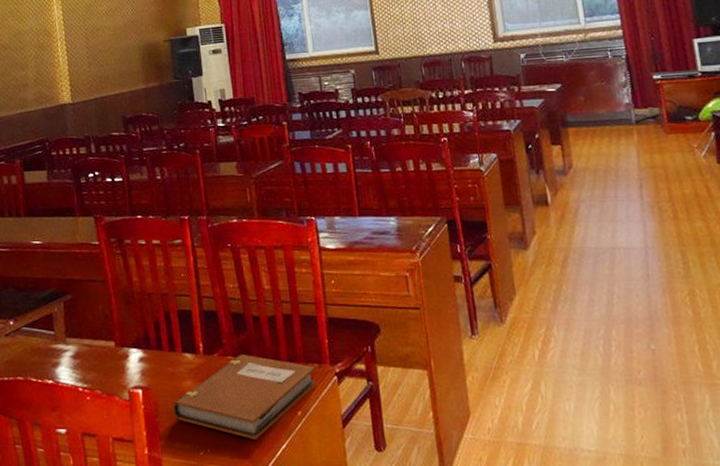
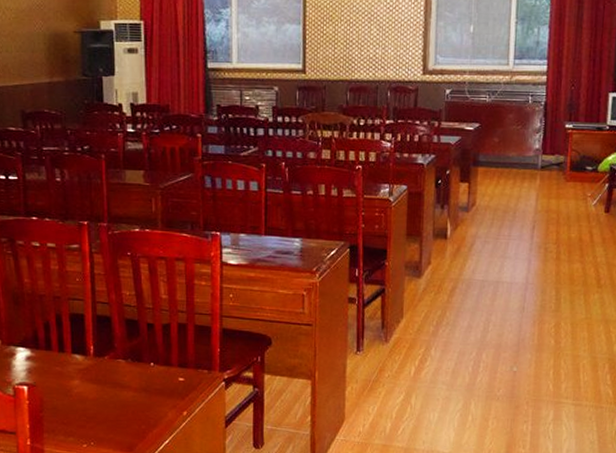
notebook: present [173,355,317,439] -> none [59,359,205,435]

